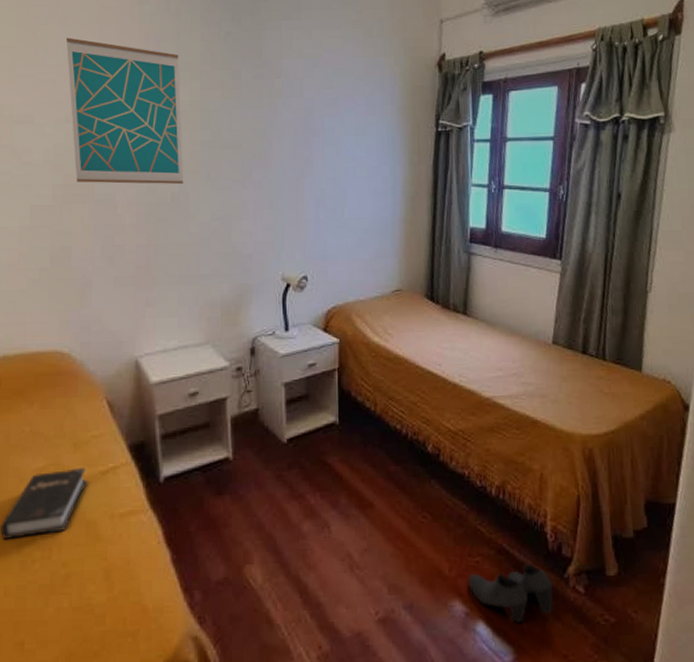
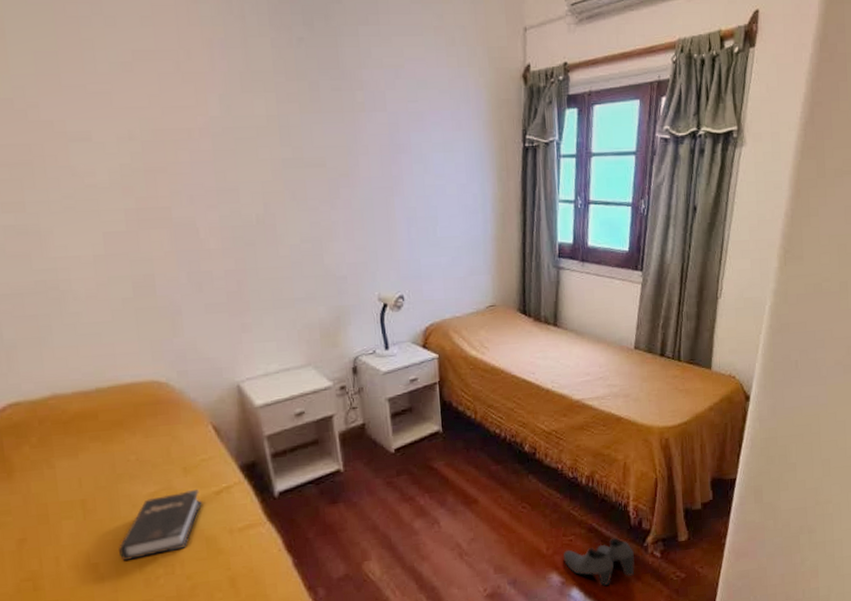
wall art: present [65,37,184,185] -> none [115,41,269,207]

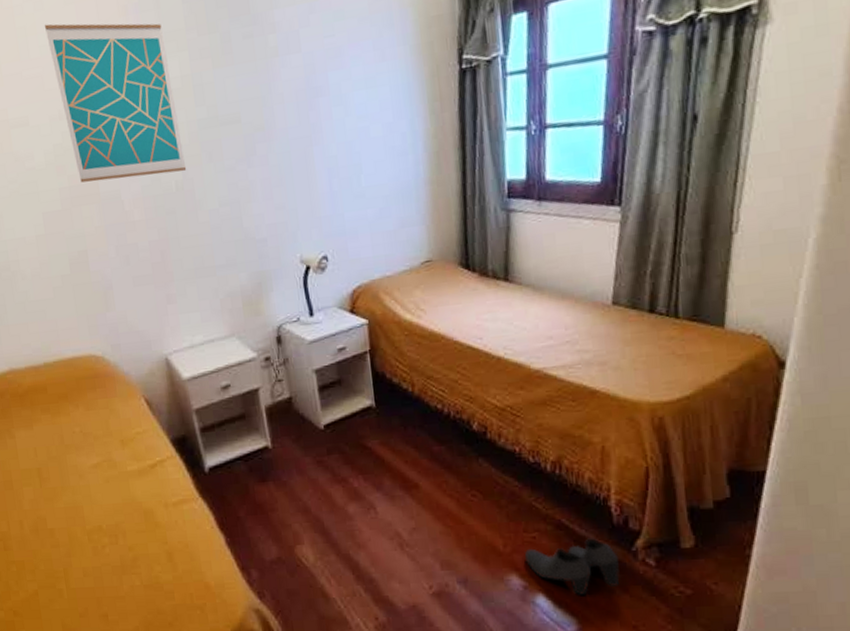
wall art: none [115,41,269,207] -> present [44,23,187,183]
hardback book: present [119,490,202,561] -> none [70,462,139,528]

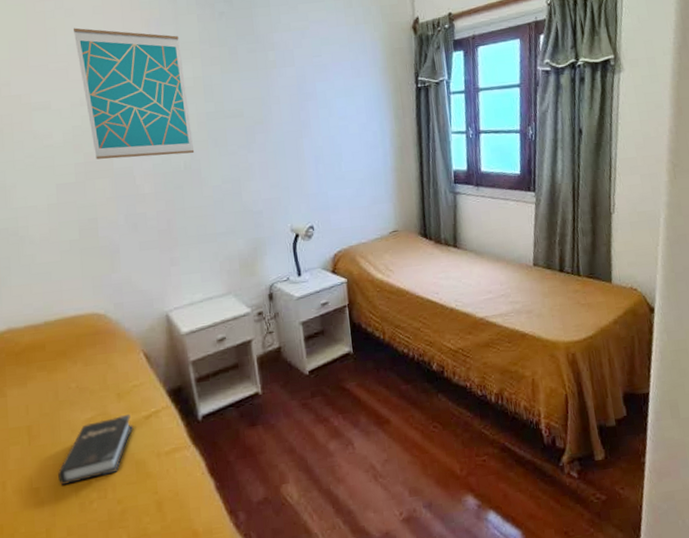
hardback book: none [70,462,139,528] -> present [58,414,133,485]
shoe: present [524,538,620,595] -> none [477,457,552,509]

